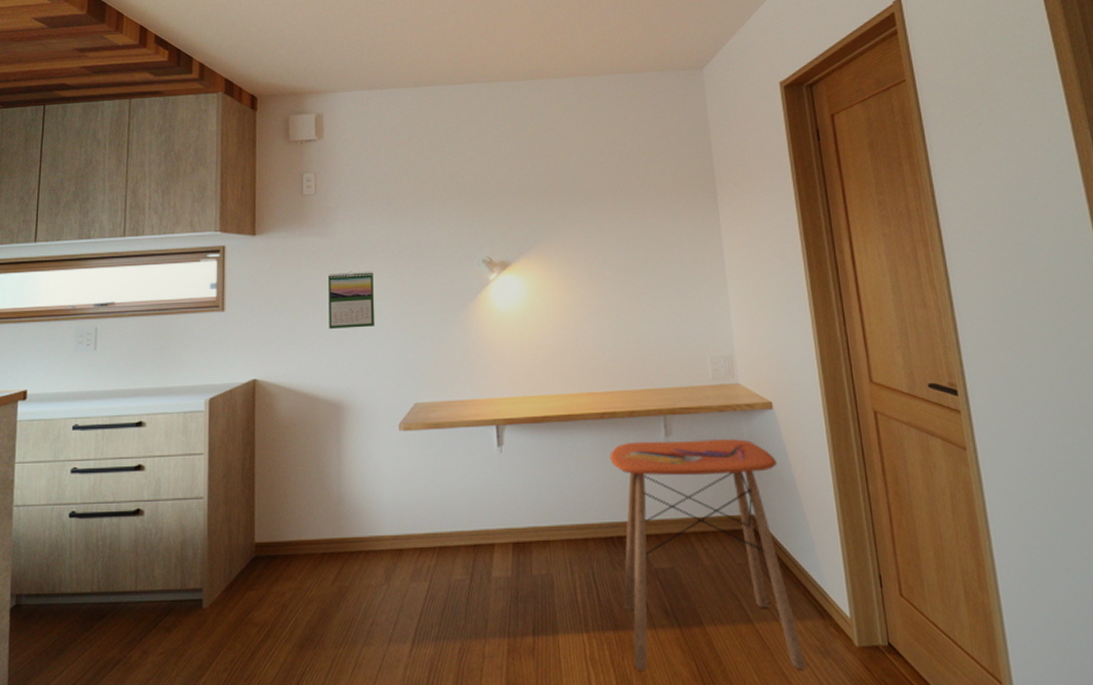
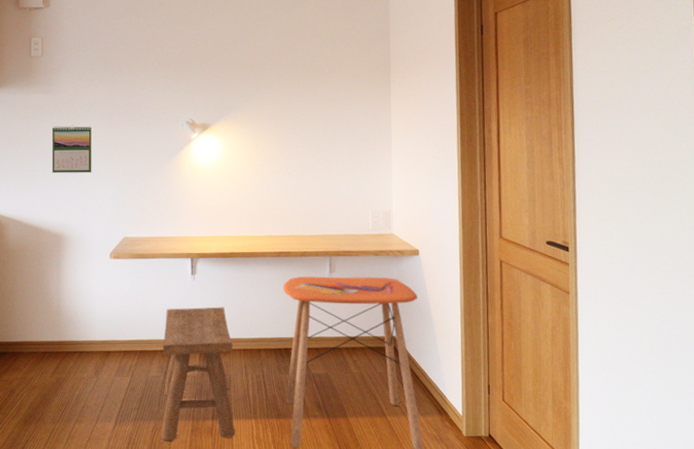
stool: none [467,485,564,667] -> present [160,307,236,441]

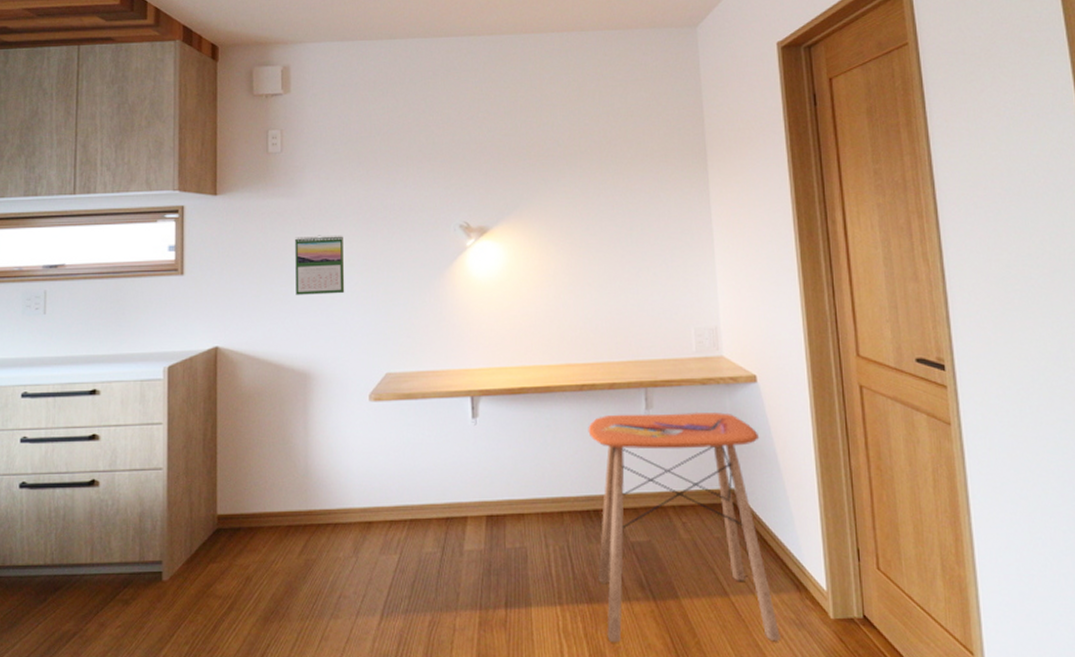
stool: present [160,307,236,441] -> none [439,458,536,639]

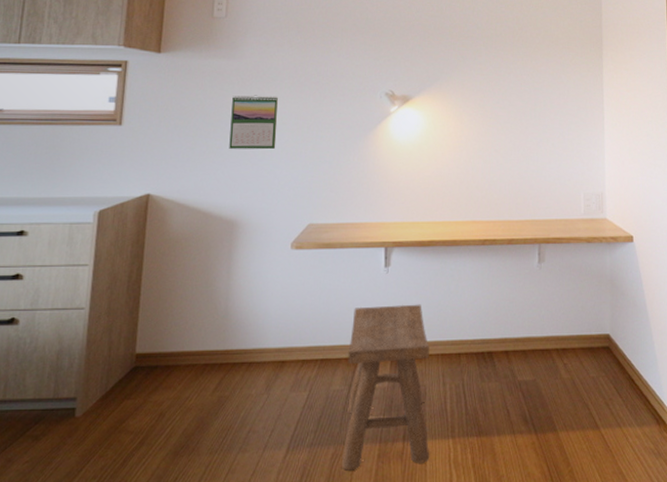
stool: none [439,458,536,639] -> present [341,304,430,471]
side table: present [588,411,780,643] -> none [487,266,641,472]

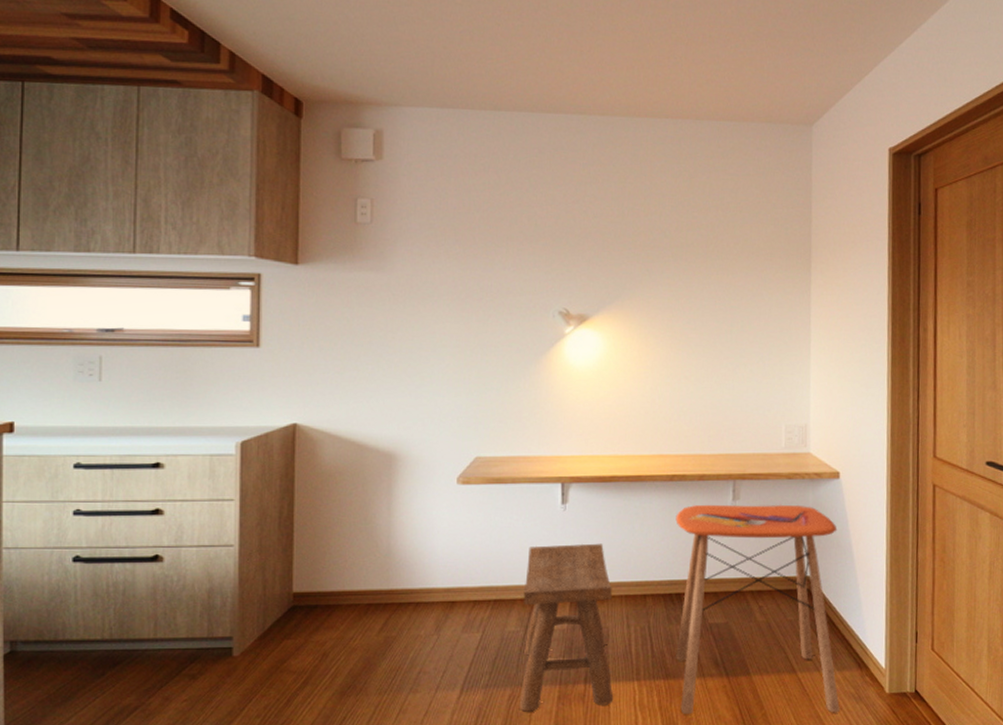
calendar: present [229,95,278,150] -> none [382,313,437,375]
side table: none [487,266,641,472] -> present [675,504,840,715]

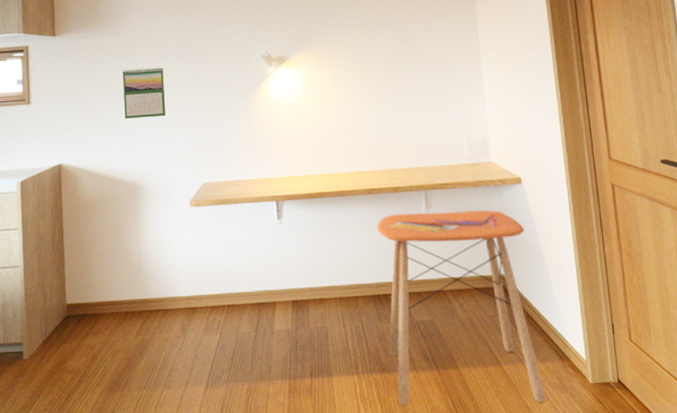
calendar: none [382,313,437,375] -> present [123,66,166,119]
stool: present [519,543,614,712] -> none [252,252,337,404]

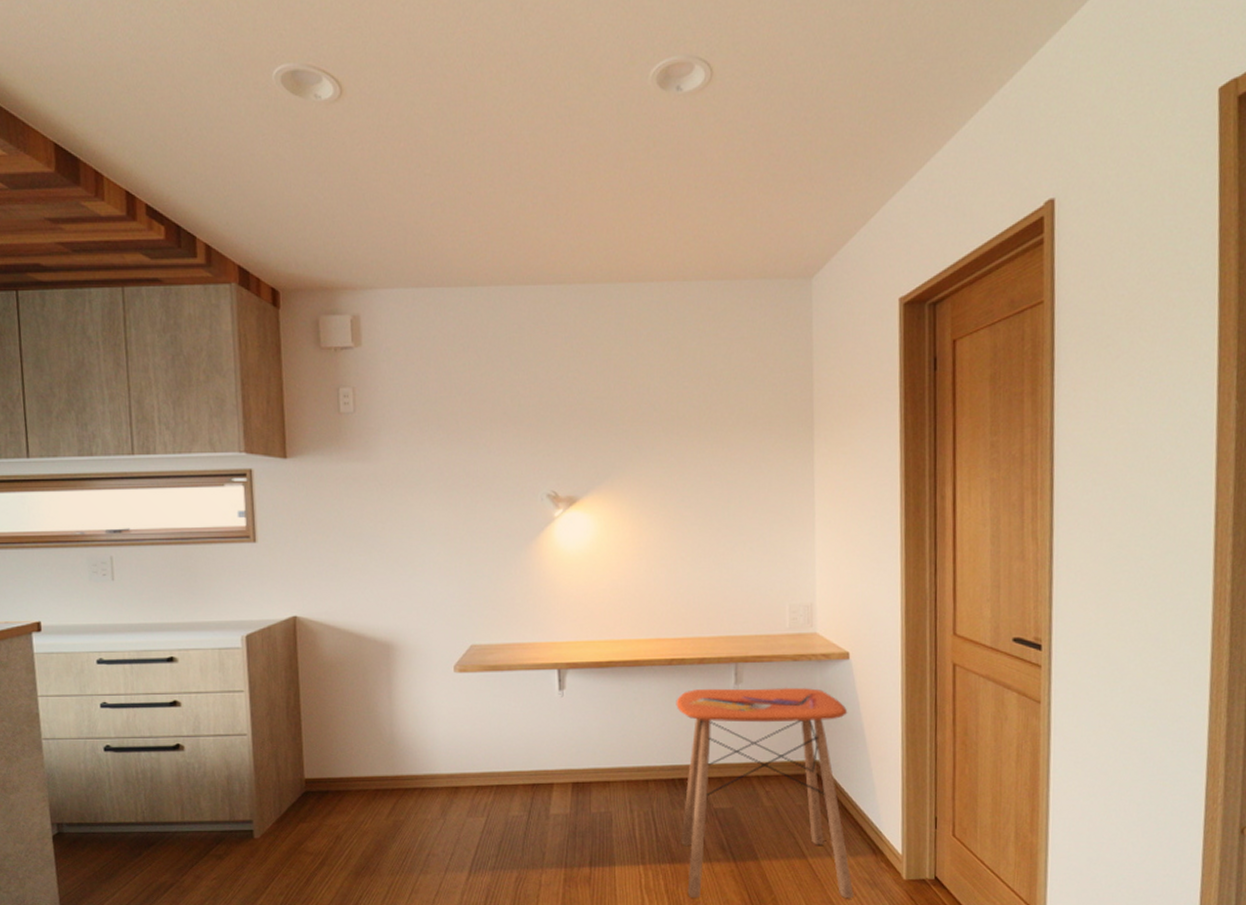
calendar: present [123,66,166,119] -> none [372,502,427,565]

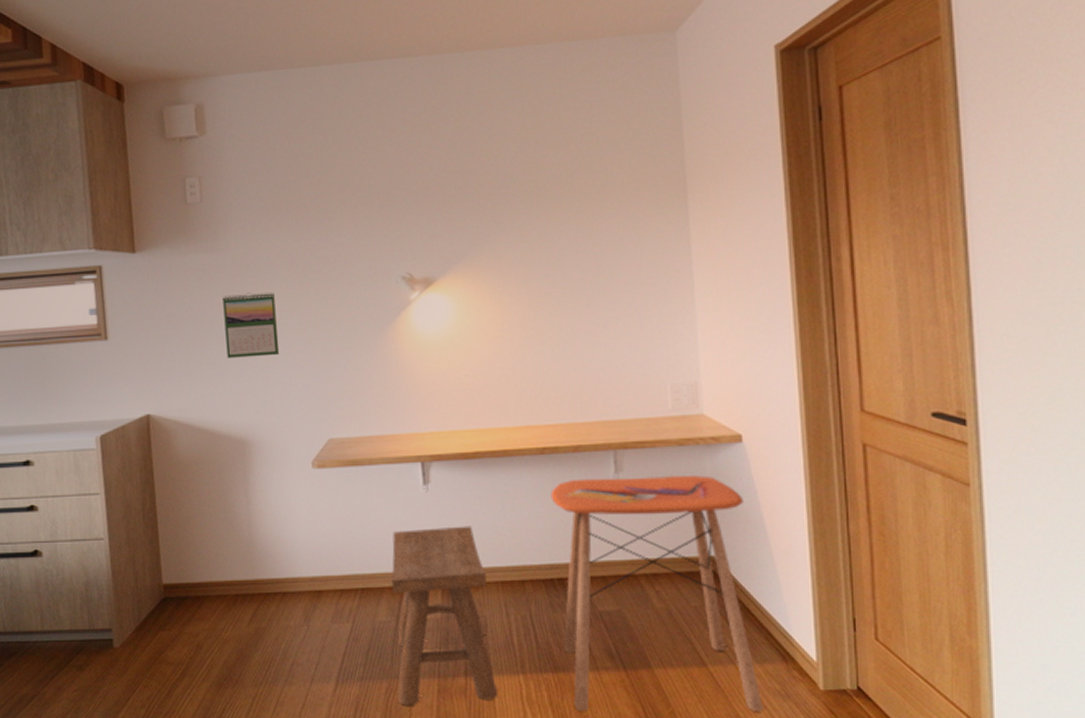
calendar: none [372,502,427,565] -> present [222,291,280,358]
stool: none [525,729,619,893] -> present [391,526,498,706]

